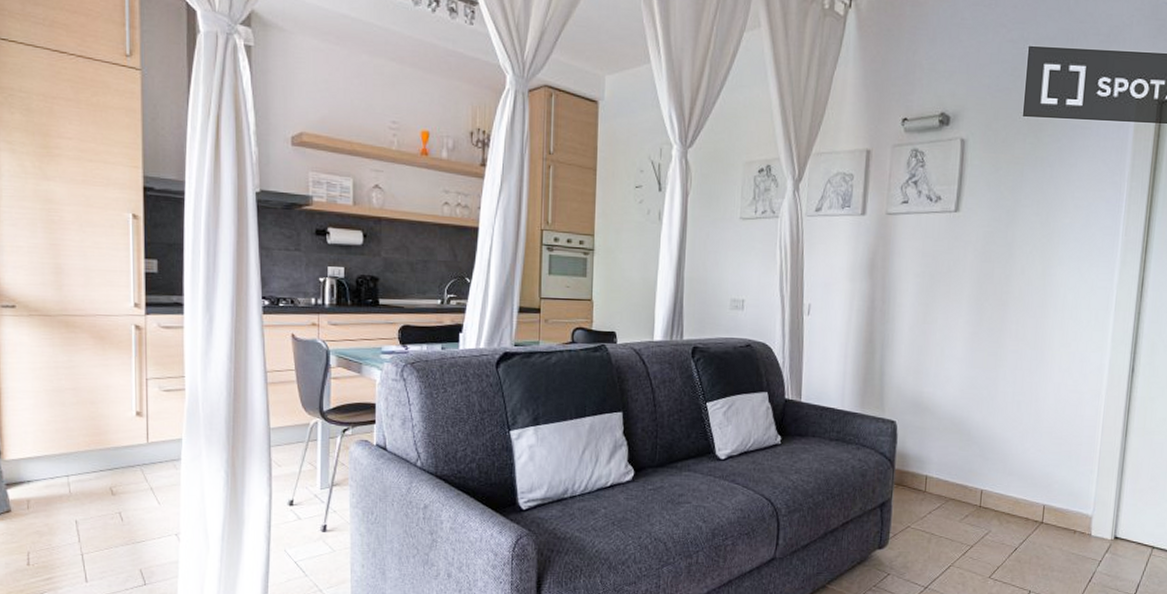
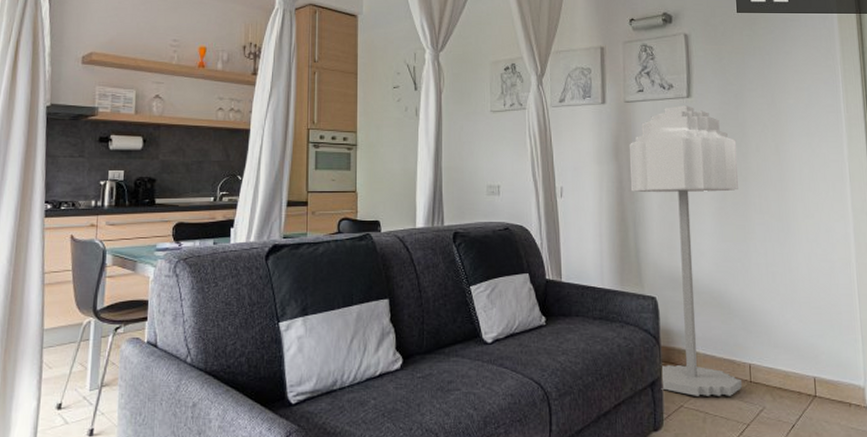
floor lamp: none [882,220,1002,519] -> present [628,105,742,396]

